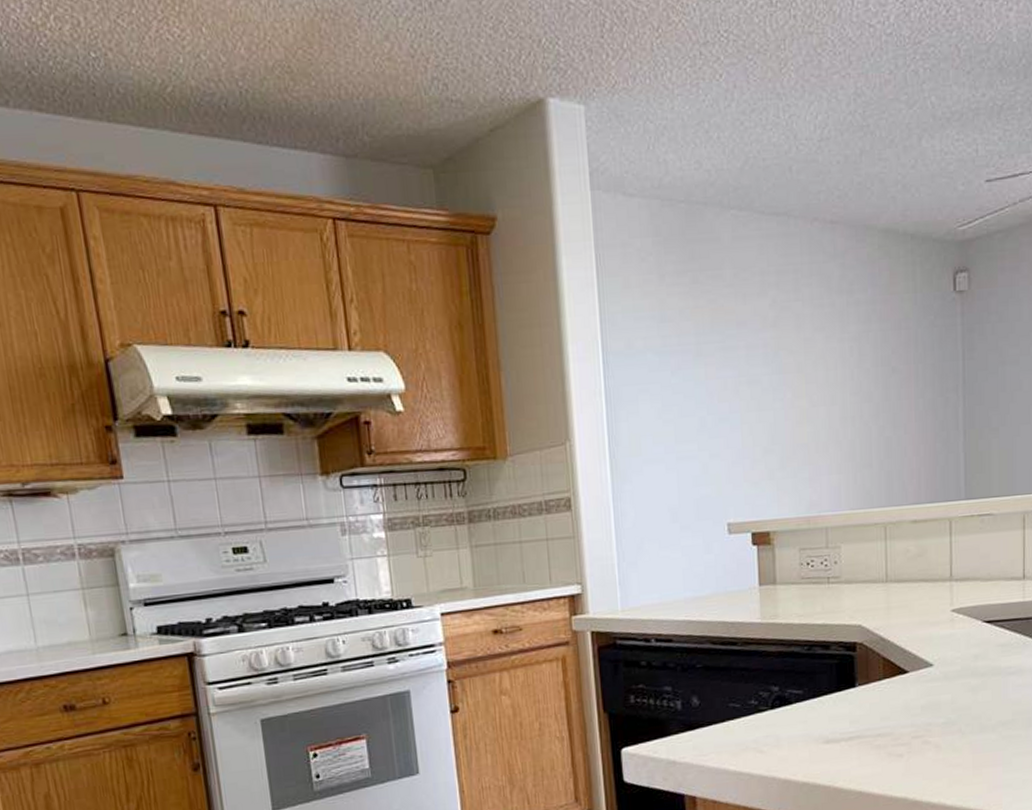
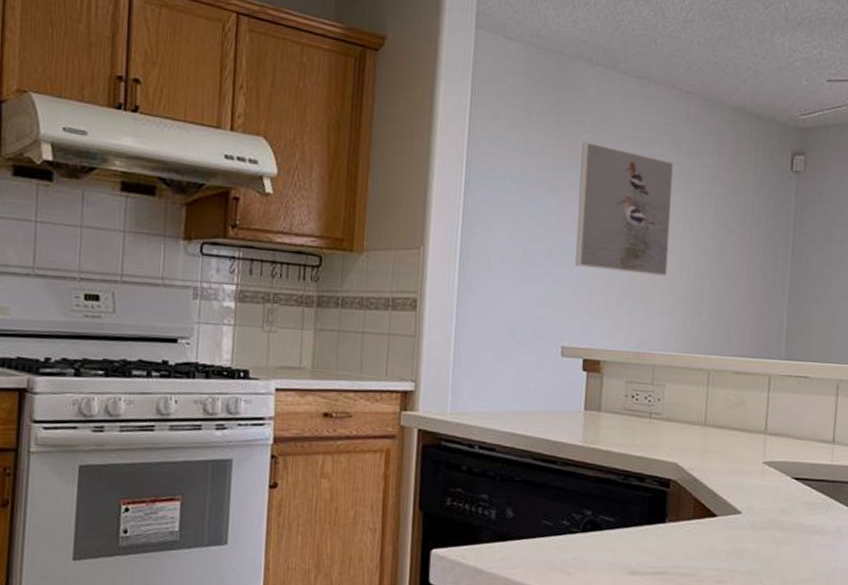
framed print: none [723,297,830,436] -> present [575,142,673,276]

